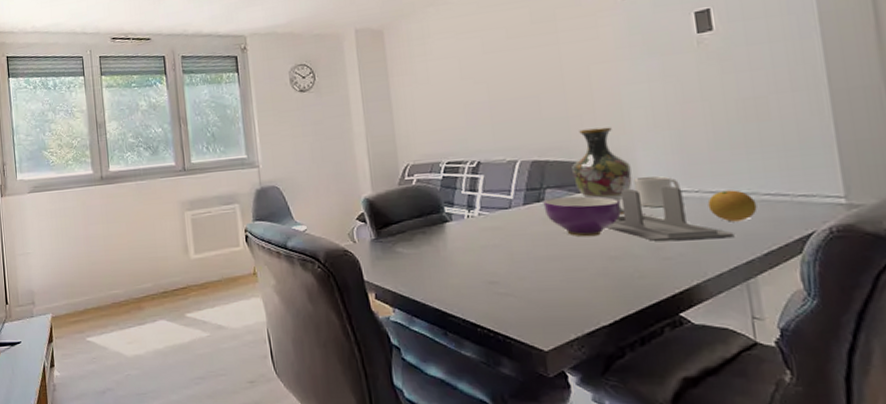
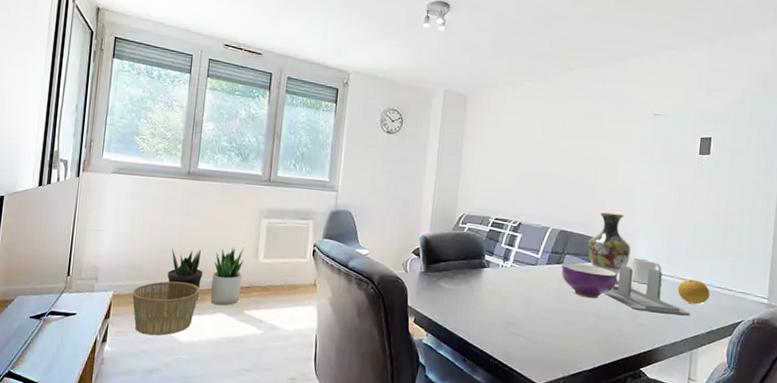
basket: none [69,293,137,354] -> present [131,281,200,336]
planter: none [99,256,136,315] -> present [167,248,203,303]
planter: none [144,245,178,312] -> present [210,247,245,306]

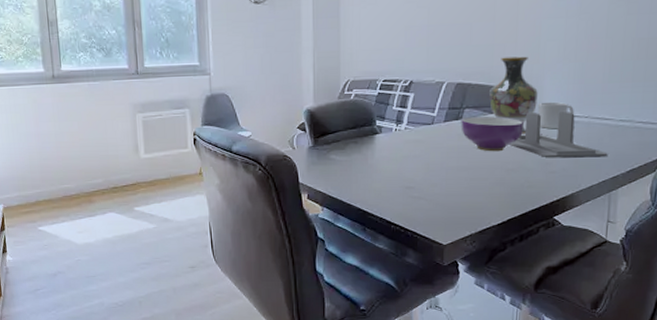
basket: present [131,281,200,336] -> none [21,187,87,242]
planter: present [167,248,203,303] -> none [51,153,87,207]
planter: present [210,247,245,306] -> none [95,145,127,206]
fruit: present [677,279,710,305] -> none [592,117,631,144]

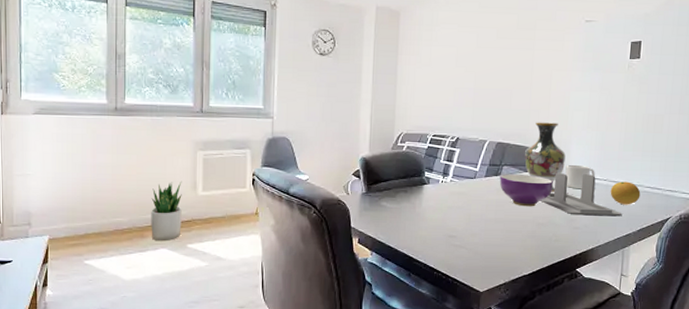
planter: none [95,145,127,206] -> present [151,181,182,242]
fruit: none [592,117,631,144] -> present [610,181,641,205]

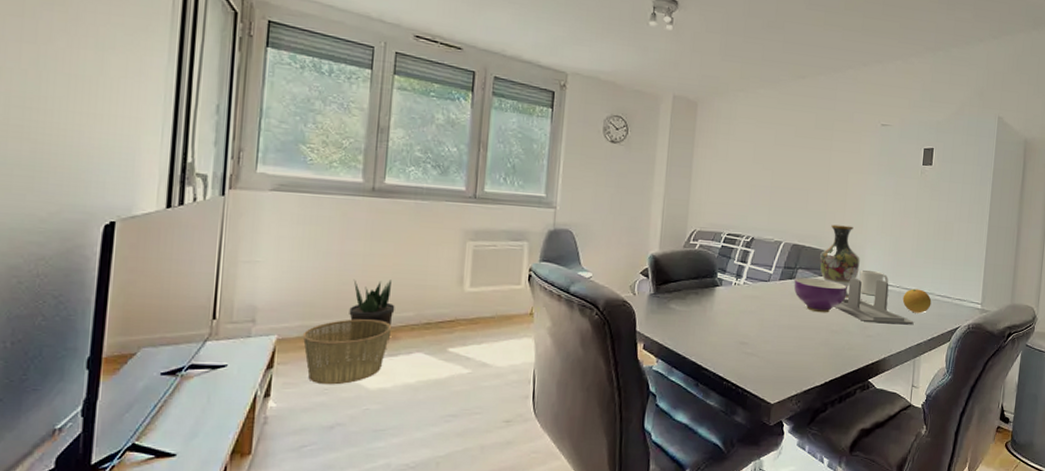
basket: none [68,221,140,277] -> present [302,319,392,385]
planter: none [104,187,141,242] -> present [349,279,395,344]
planter: present [151,181,182,242] -> none [405,274,447,344]

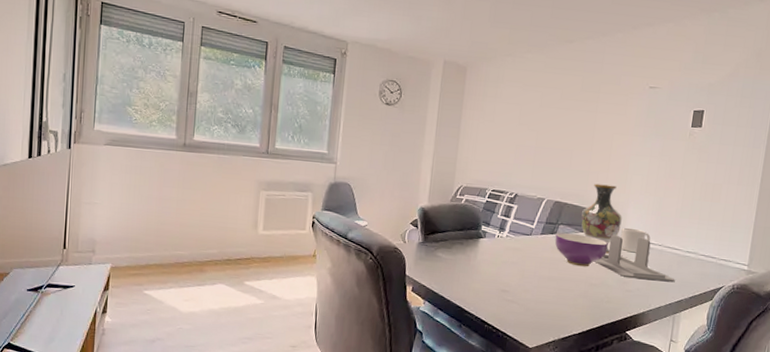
basket: present [302,319,392,385] -> none [130,253,200,307]
planter: present [349,279,395,344] -> none [166,220,202,274]
fruit: present [902,289,932,313] -> none [664,247,695,272]

